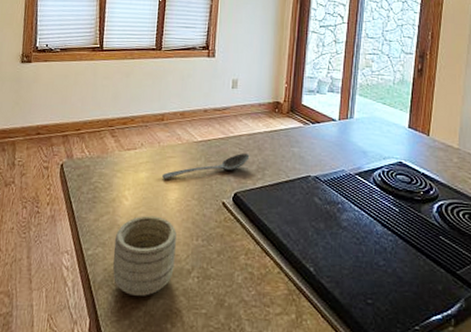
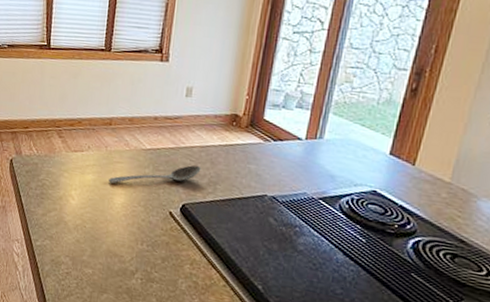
mug: present [113,215,177,296] -> none [60,215,122,289]

